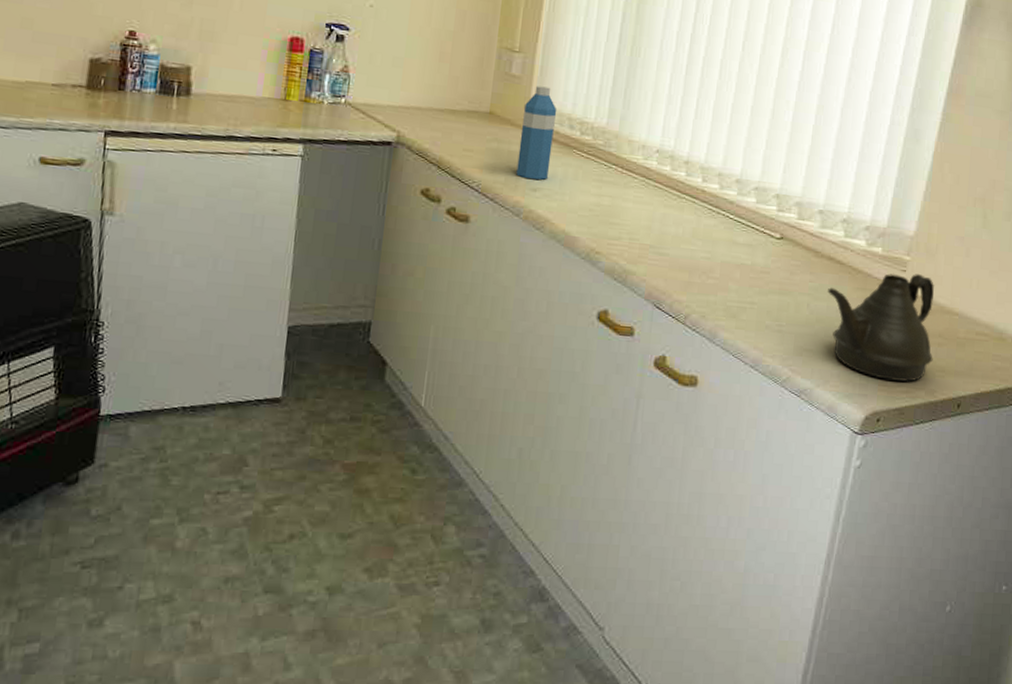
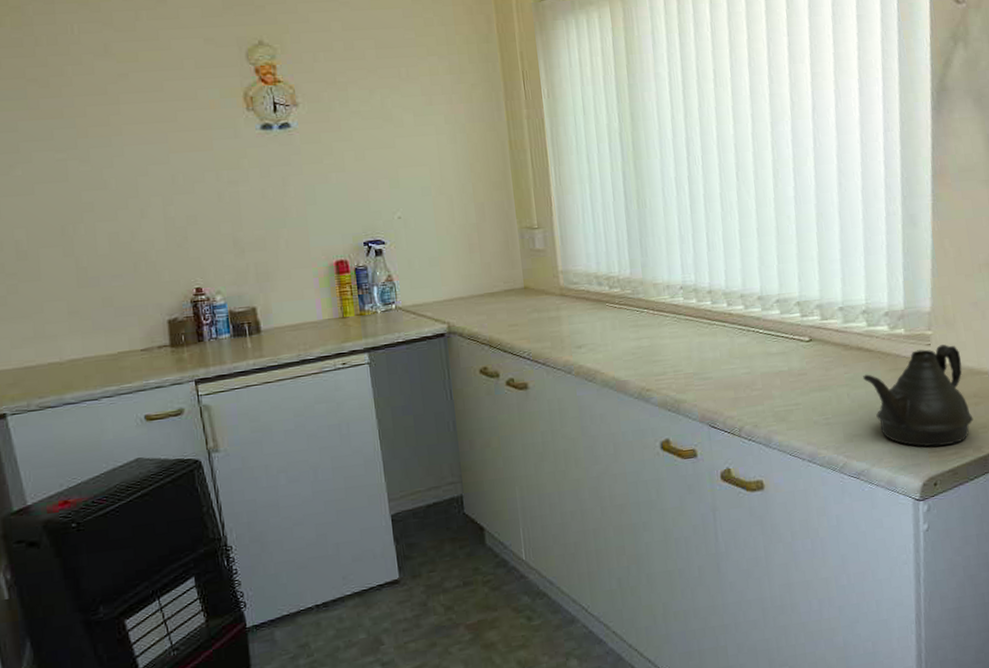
water bottle: present [516,86,557,180] -> none [554,253,589,339]

